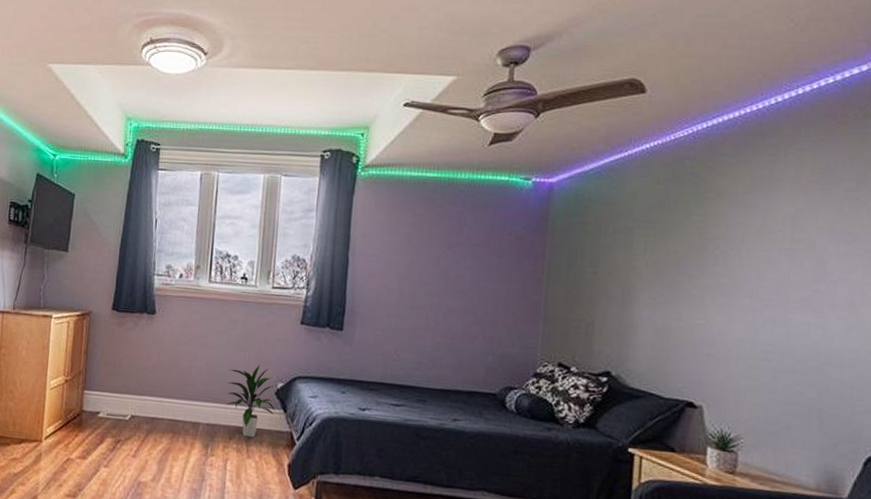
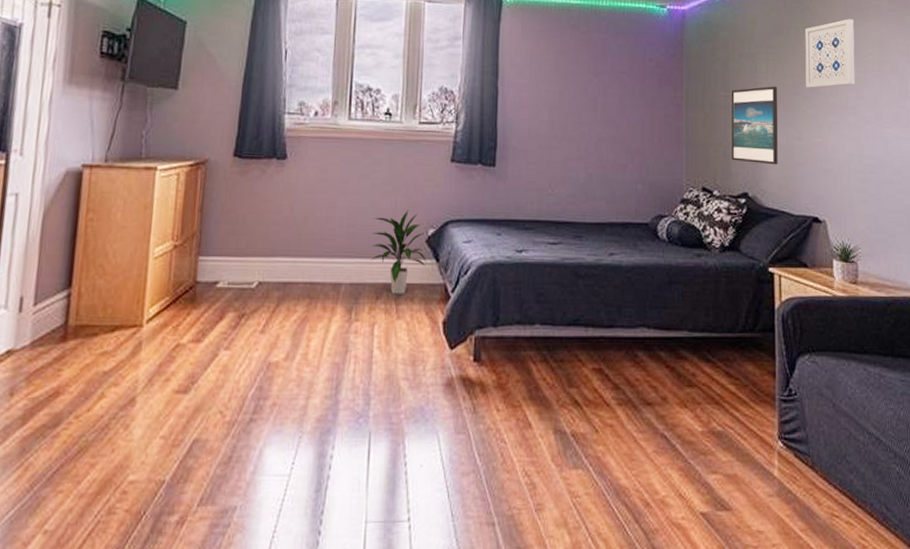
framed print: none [595,263,657,346] -> present [731,86,778,165]
wall art: none [692,192,762,267] -> present [805,19,856,88]

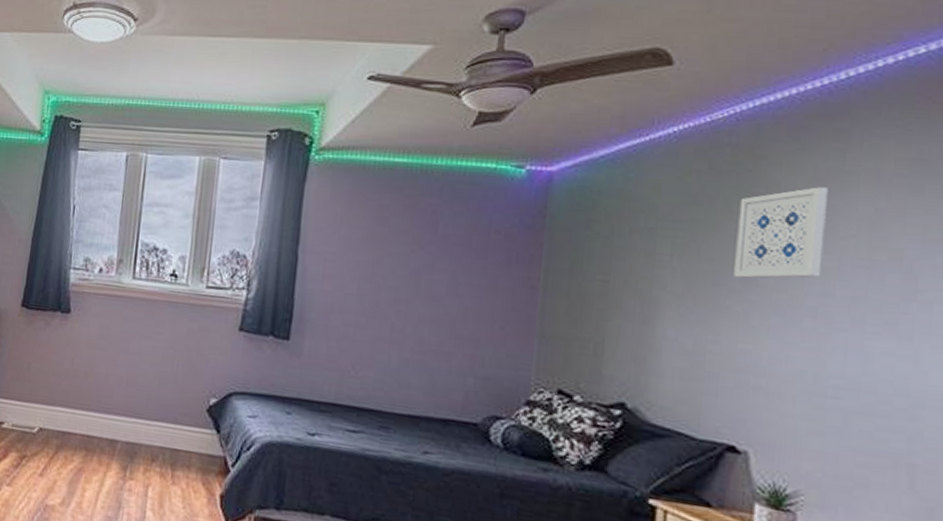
indoor plant: present [371,210,426,294] -> none [149,376,206,461]
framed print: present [731,86,778,165] -> none [605,271,687,373]

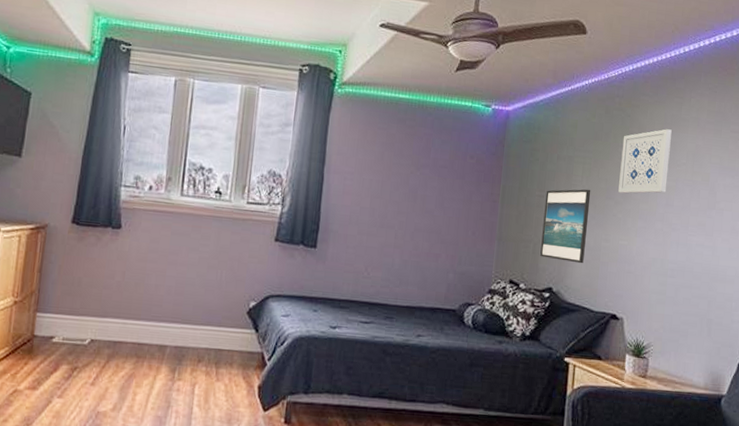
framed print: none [605,271,687,373] -> present [540,189,591,264]

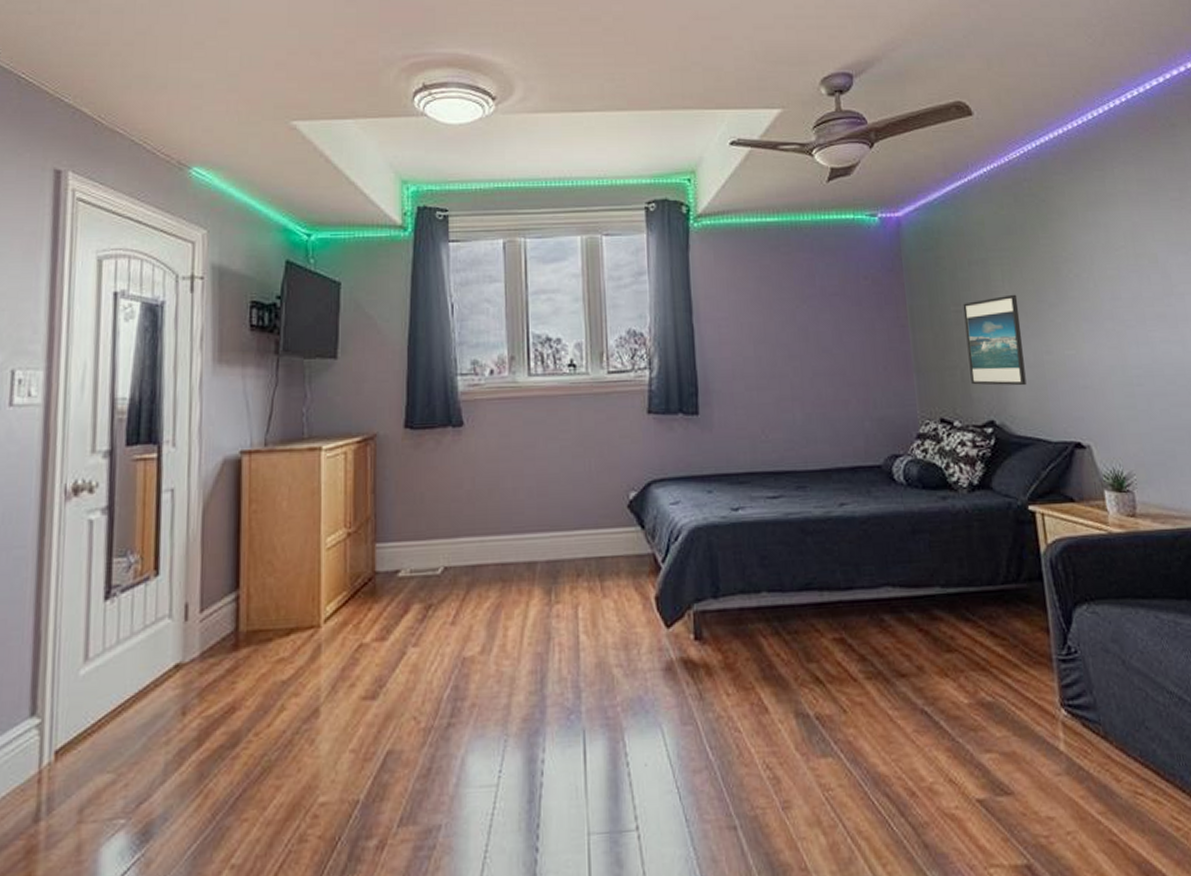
wall art: present [618,129,672,194] -> none [1042,209,1109,293]

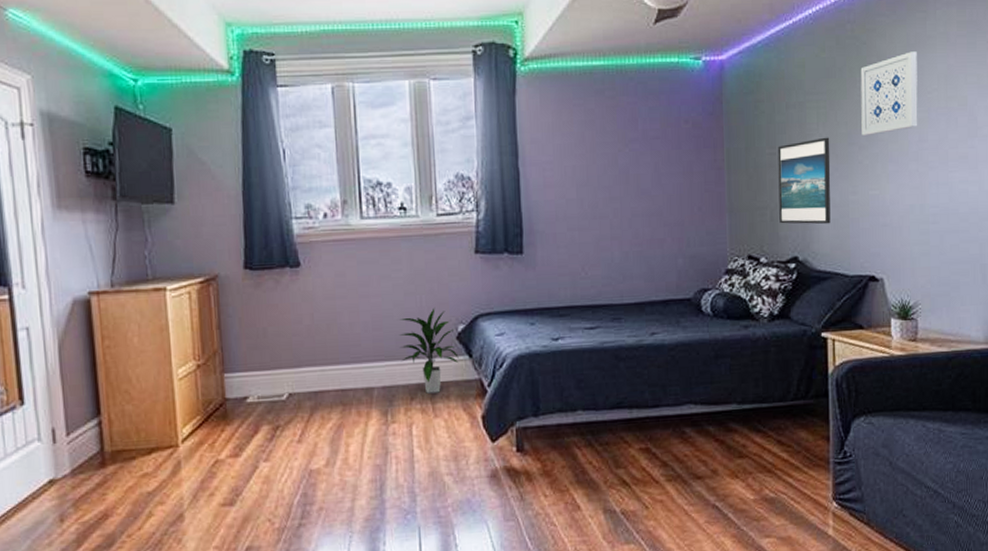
indoor plant: none [565,472,630,570] -> present [399,307,459,394]
wall art: none [1042,209,1109,293] -> present [860,51,918,136]

